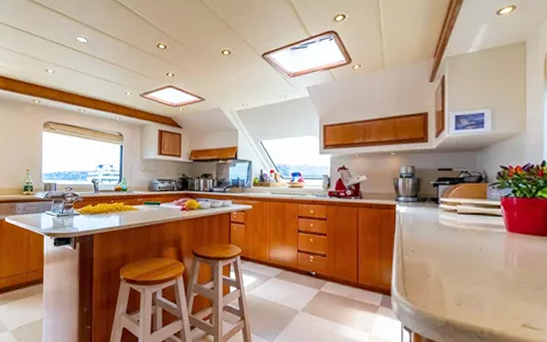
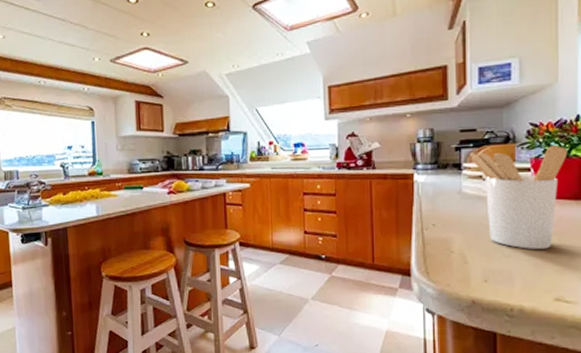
utensil holder: none [446,187,534,279] -> present [470,145,568,249]

